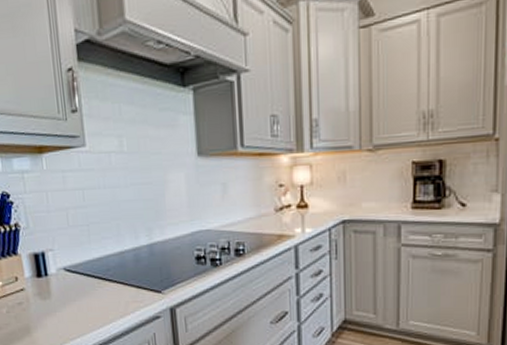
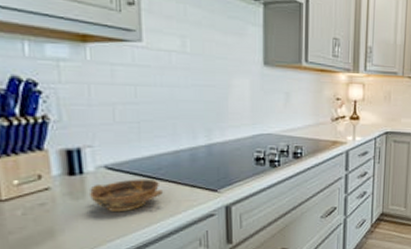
bowl: none [53,280,114,312] -> present [88,179,164,213]

